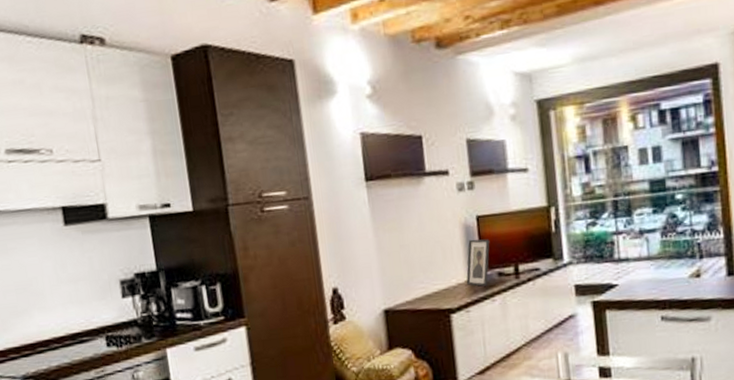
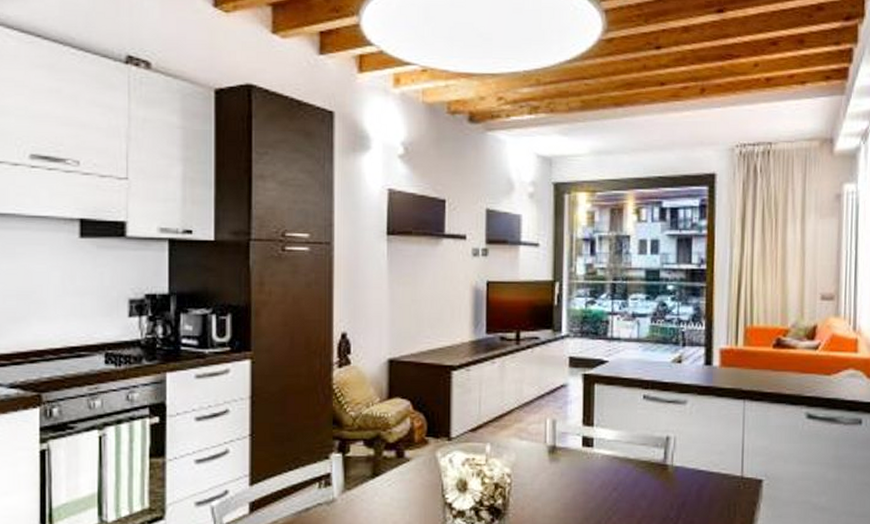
picture frame: present [466,239,490,286] -> none [470,302,497,348]

